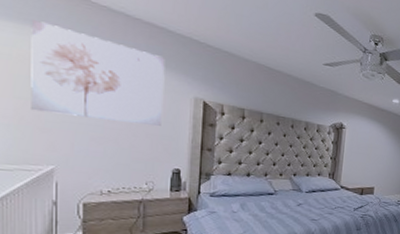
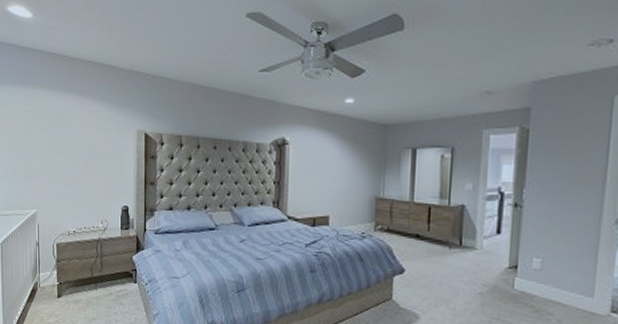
wall art: present [31,20,165,126] -> none [19,81,112,163]

